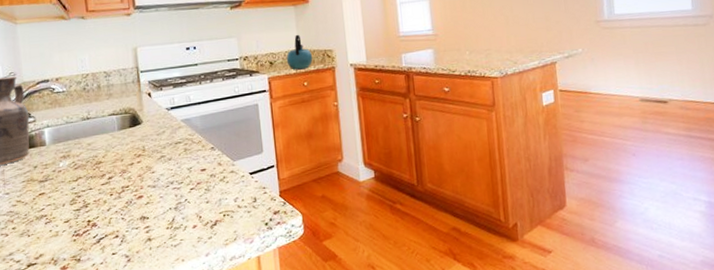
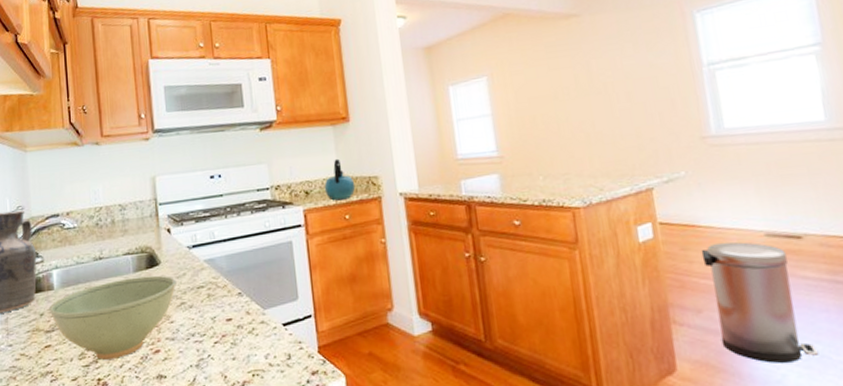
bowl: none [42,133,157,205] -> present [49,275,177,360]
pedal bin: none [590,105,674,199] -> present [701,242,819,363]

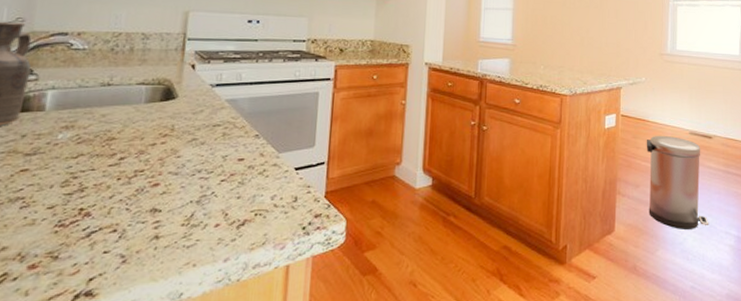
bowl: present [49,275,177,360] -> none [34,108,192,189]
kettle: present [324,158,356,201] -> none [358,24,388,62]

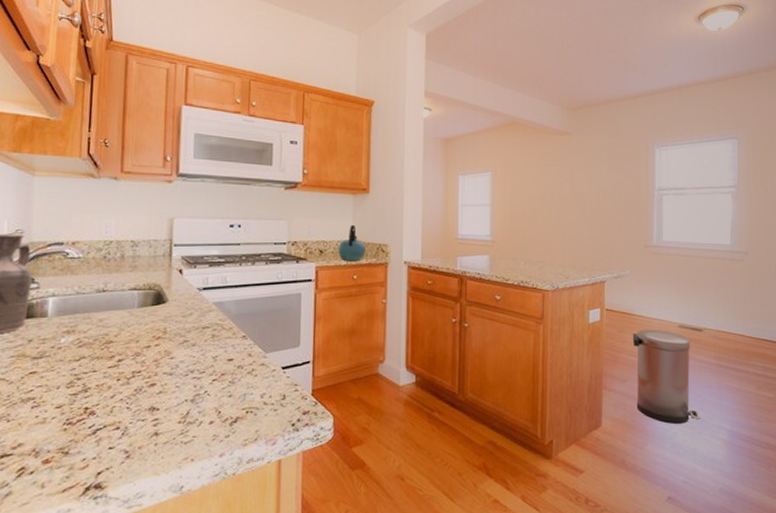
kettle: none [358,24,388,62] -> present [338,224,366,262]

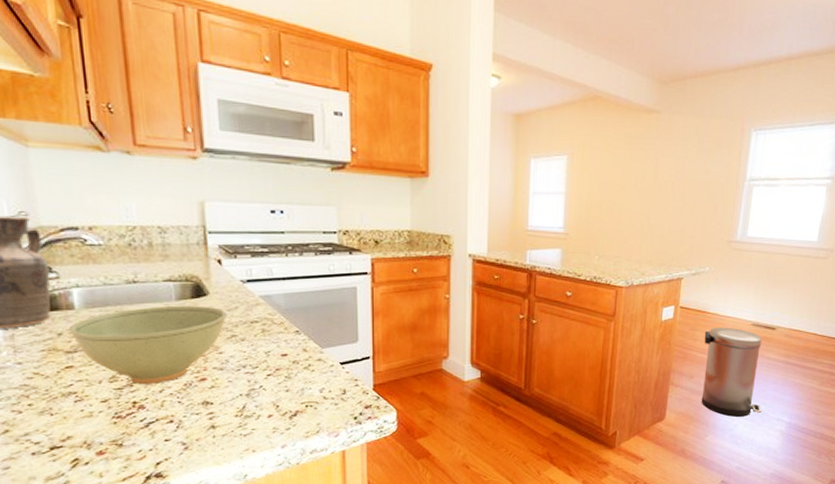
bowl: none [39,312,182,389] -> present [69,305,227,384]
kettle: present [338,224,366,262] -> none [395,212,427,254]

